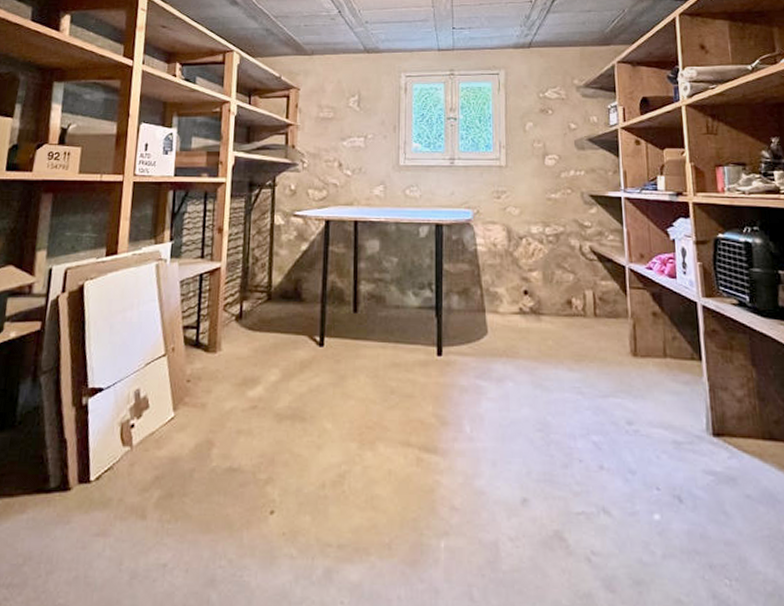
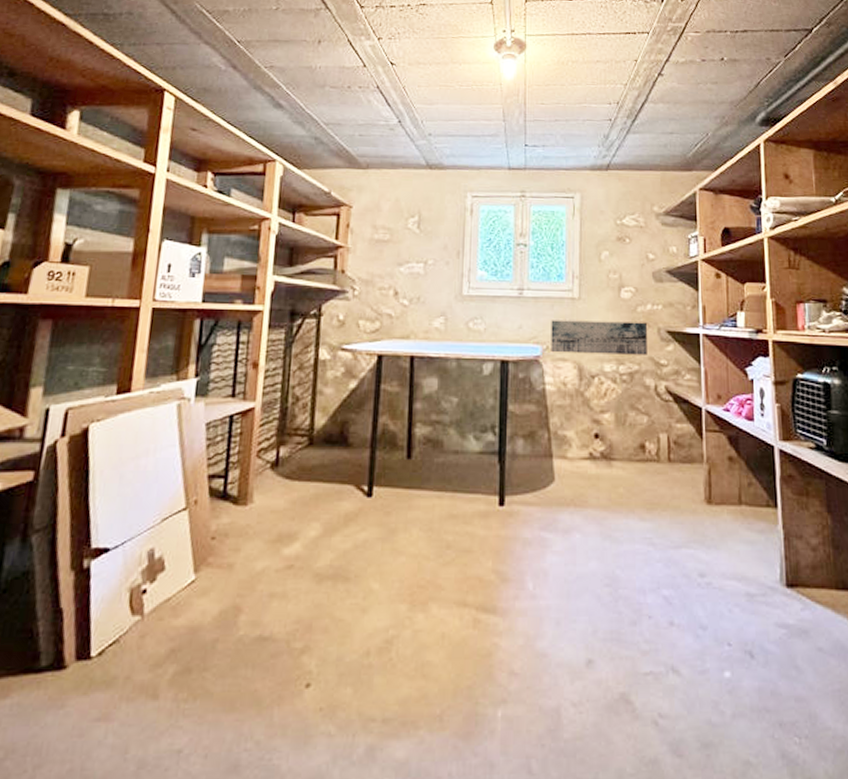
wall art: none [481,186,572,218] -> present [551,320,647,355]

